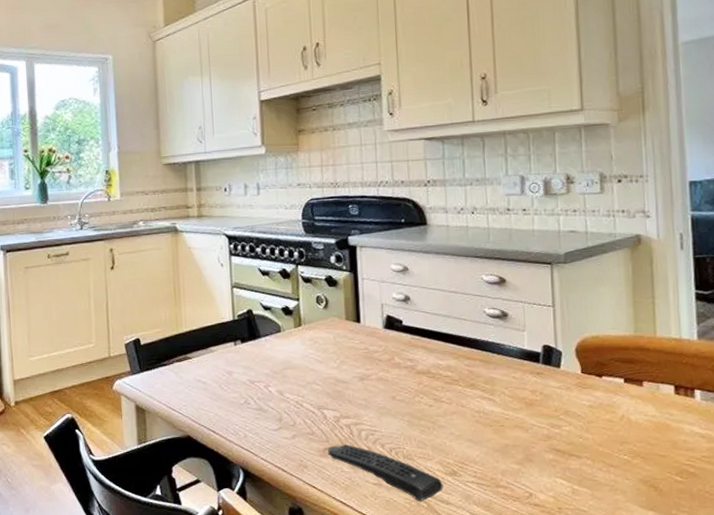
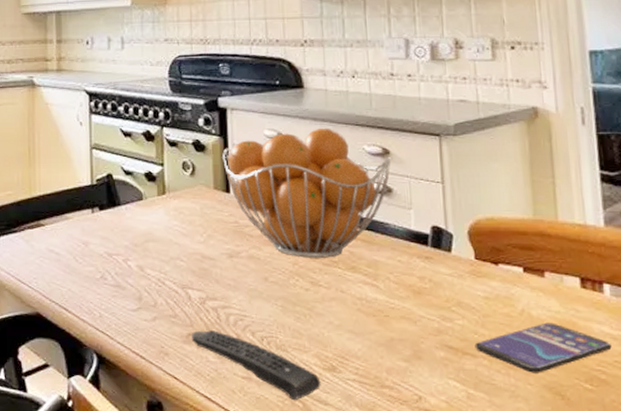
fruit basket: none [353,260,507,378] -> present [222,128,391,258]
smartphone: none [579,425,700,470] -> present [475,322,612,373]

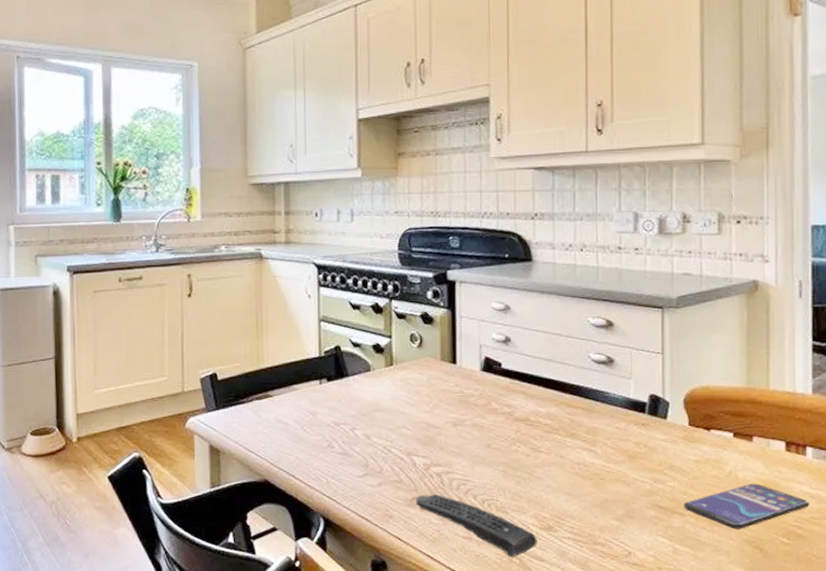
fruit basket: present [222,128,391,258] -> none [450,300,615,426]

